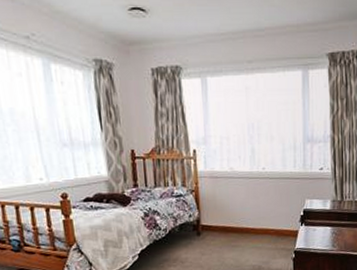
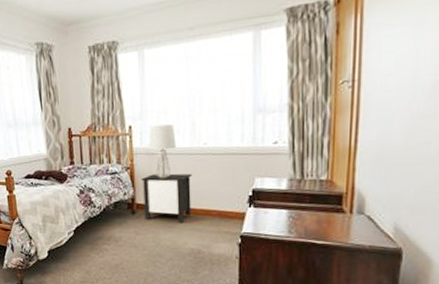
nightstand: none [206,196,252,242] -> present [141,173,192,223]
lamp: none [212,149,238,202] -> present [149,124,177,179]

